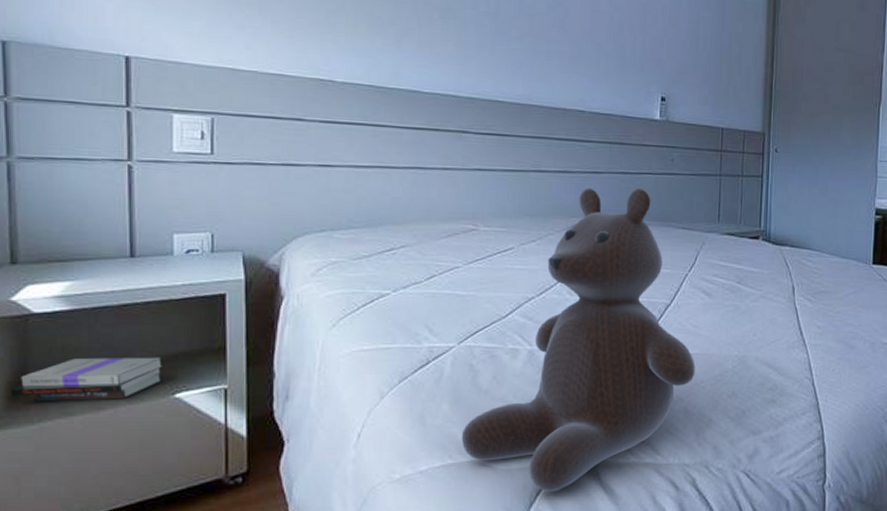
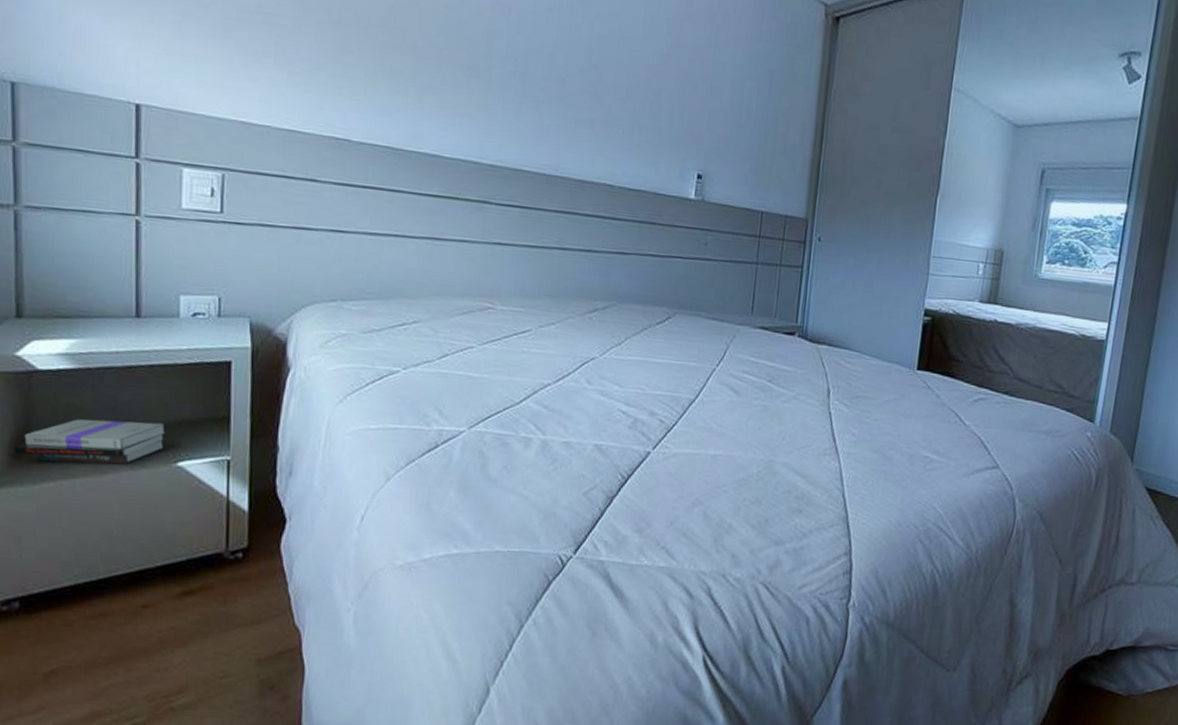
teddy bear: present [461,187,696,491] -> none [467,269,718,590]

